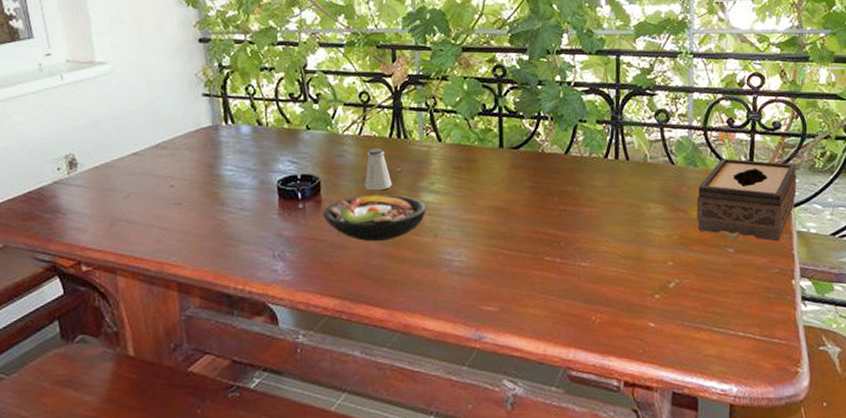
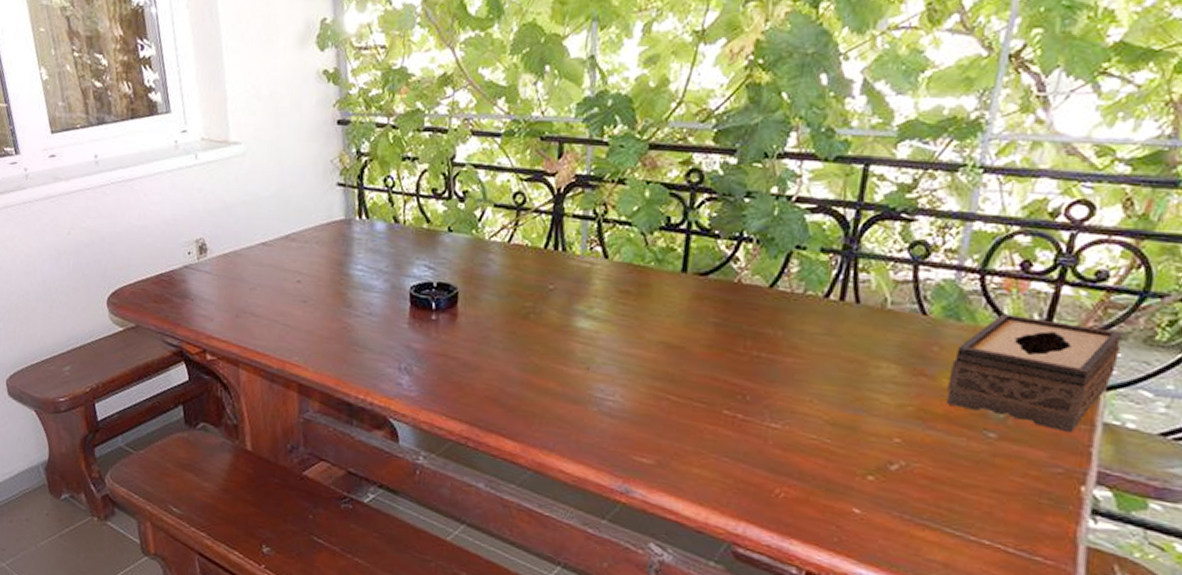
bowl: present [323,195,427,241] -> none [457,313,580,367]
saltshaker: present [364,149,392,191] -> none [508,260,542,310]

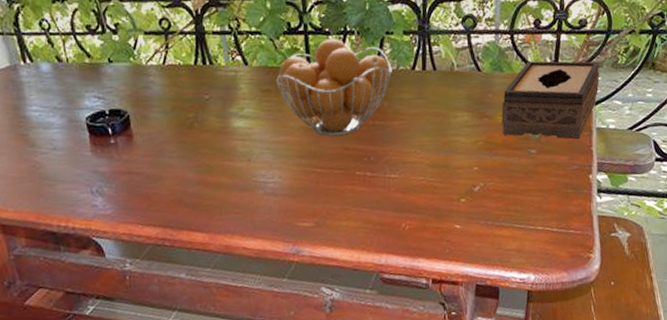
fruit basket: none [638,242,797,362] -> present [275,38,392,136]

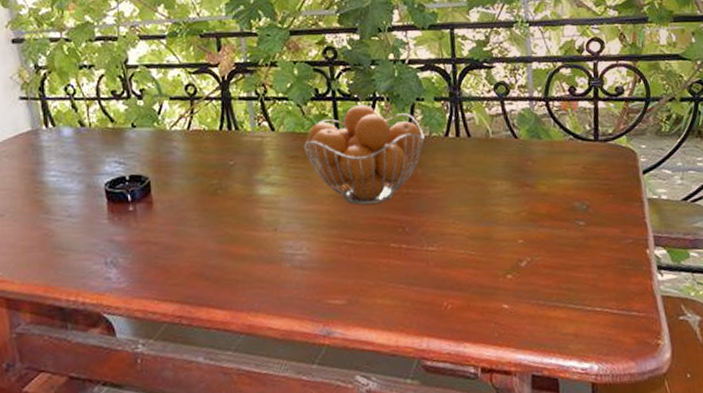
tissue box: present [501,61,600,140] -> none [543,128,645,211]

